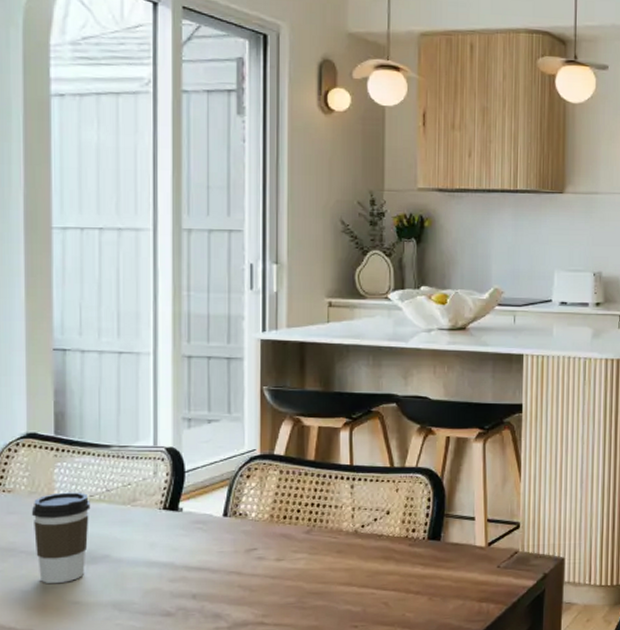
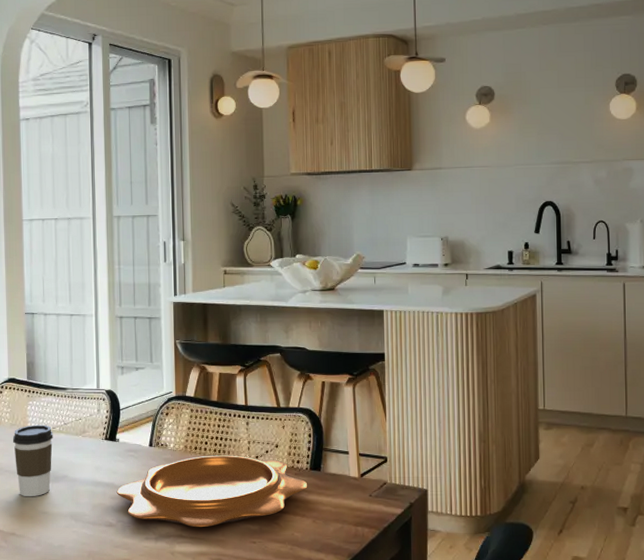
decorative bowl: none [177,525,424,612] -> present [116,455,308,527]

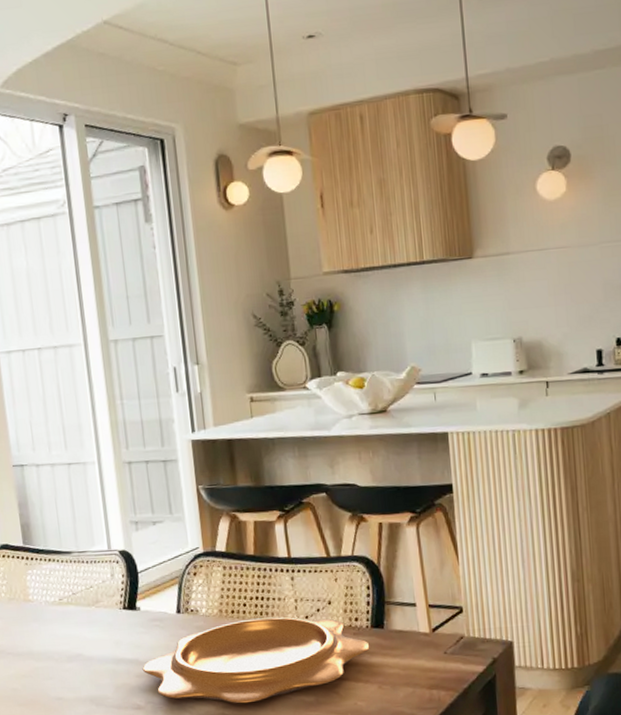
coffee cup: present [12,425,53,497] -> none [12,596,63,682]

